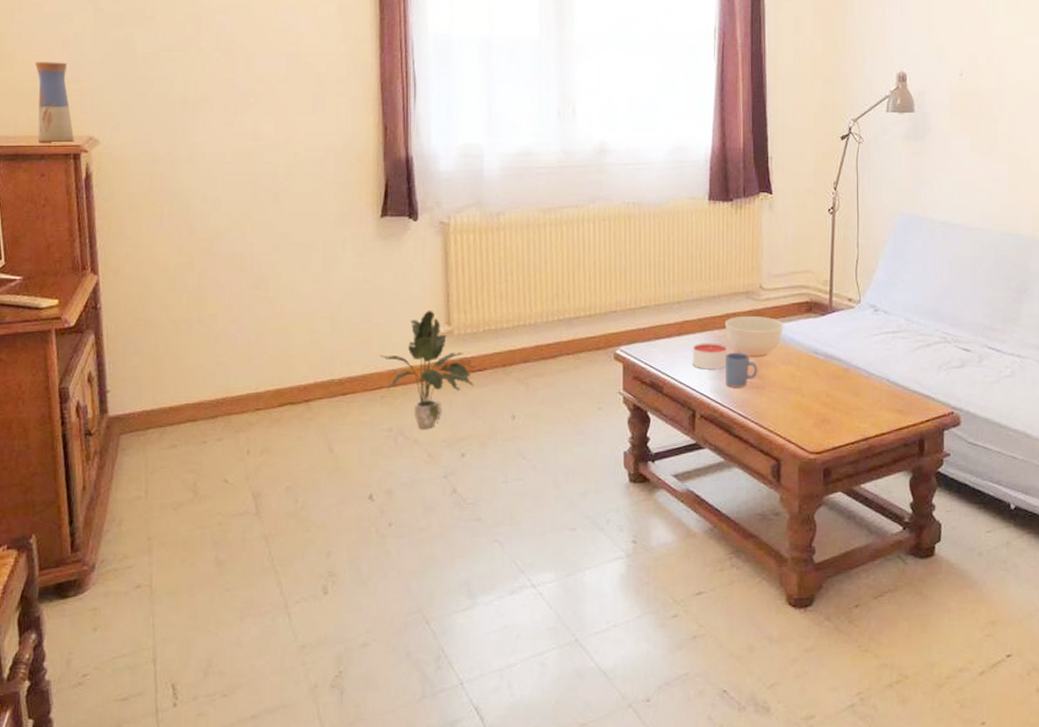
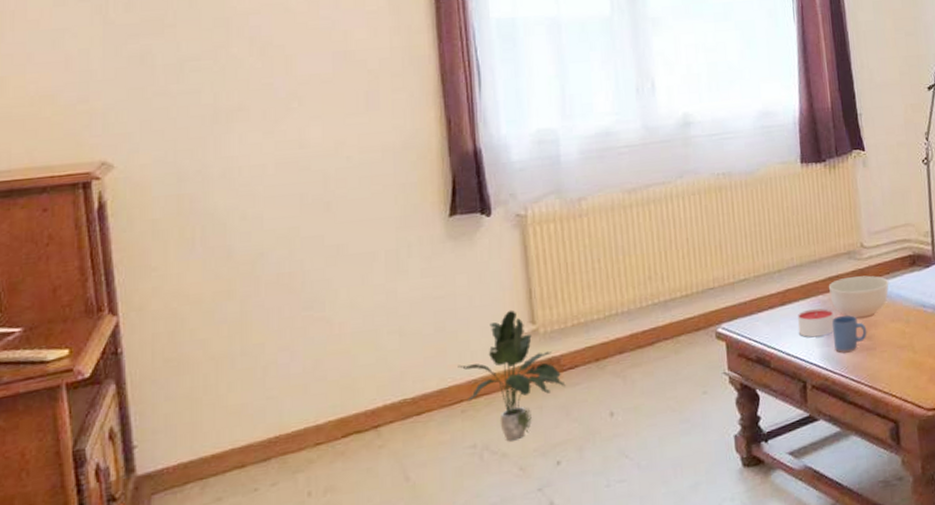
vase: present [35,62,75,144] -> none [32,82,84,176]

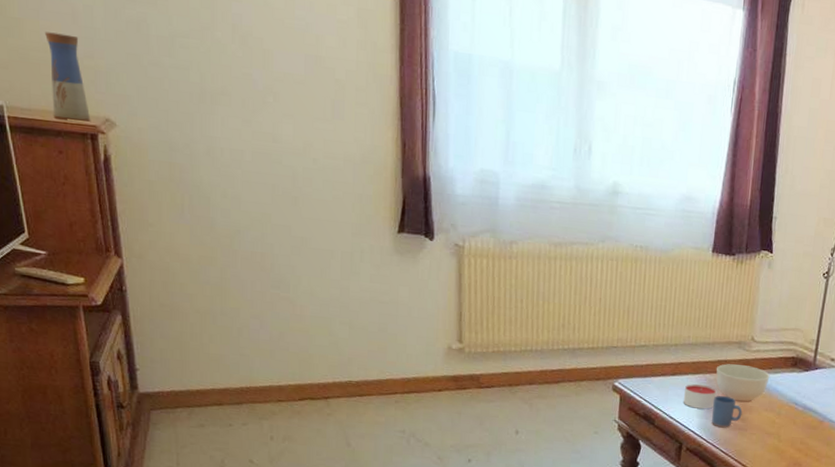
vase: none [32,82,84,176] -> present [45,32,91,124]
potted plant: present [458,310,566,441] -> none [395,326,482,435]

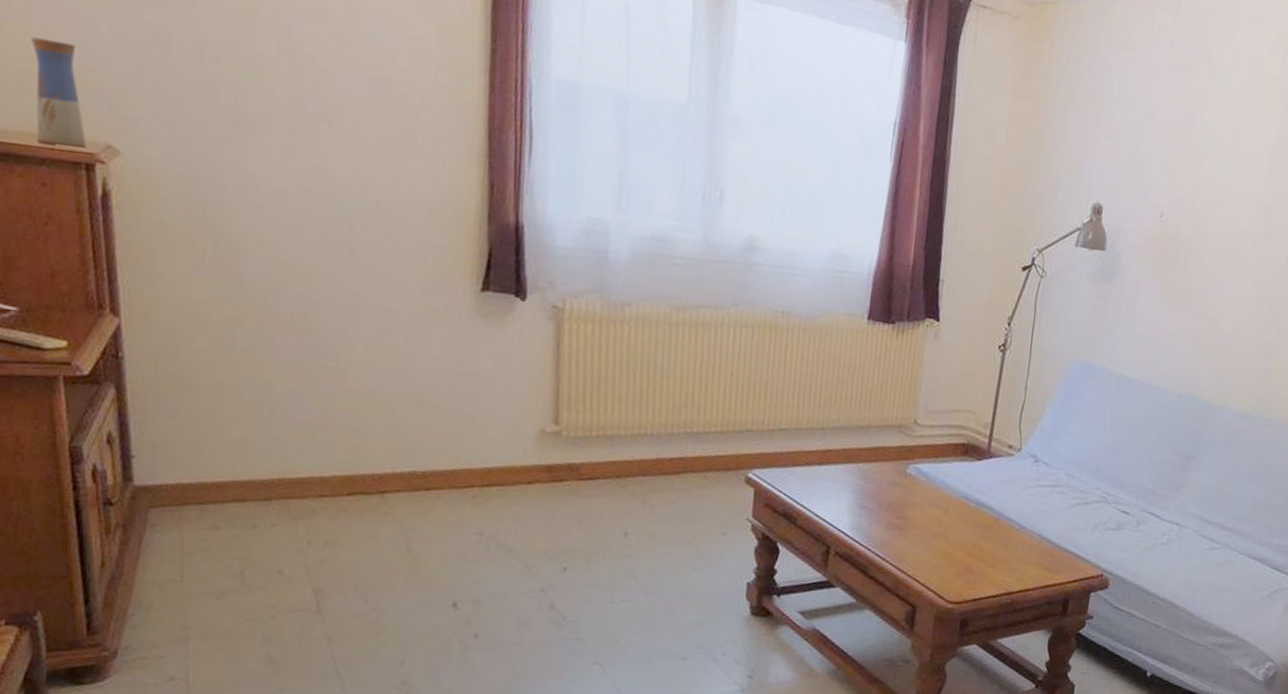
candle: present [683,384,717,410] -> none [831,475,873,506]
mug: present [712,395,743,427] -> none [866,488,903,527]
bowl: present [716,363,770,403] -> none [871,451,936,498]

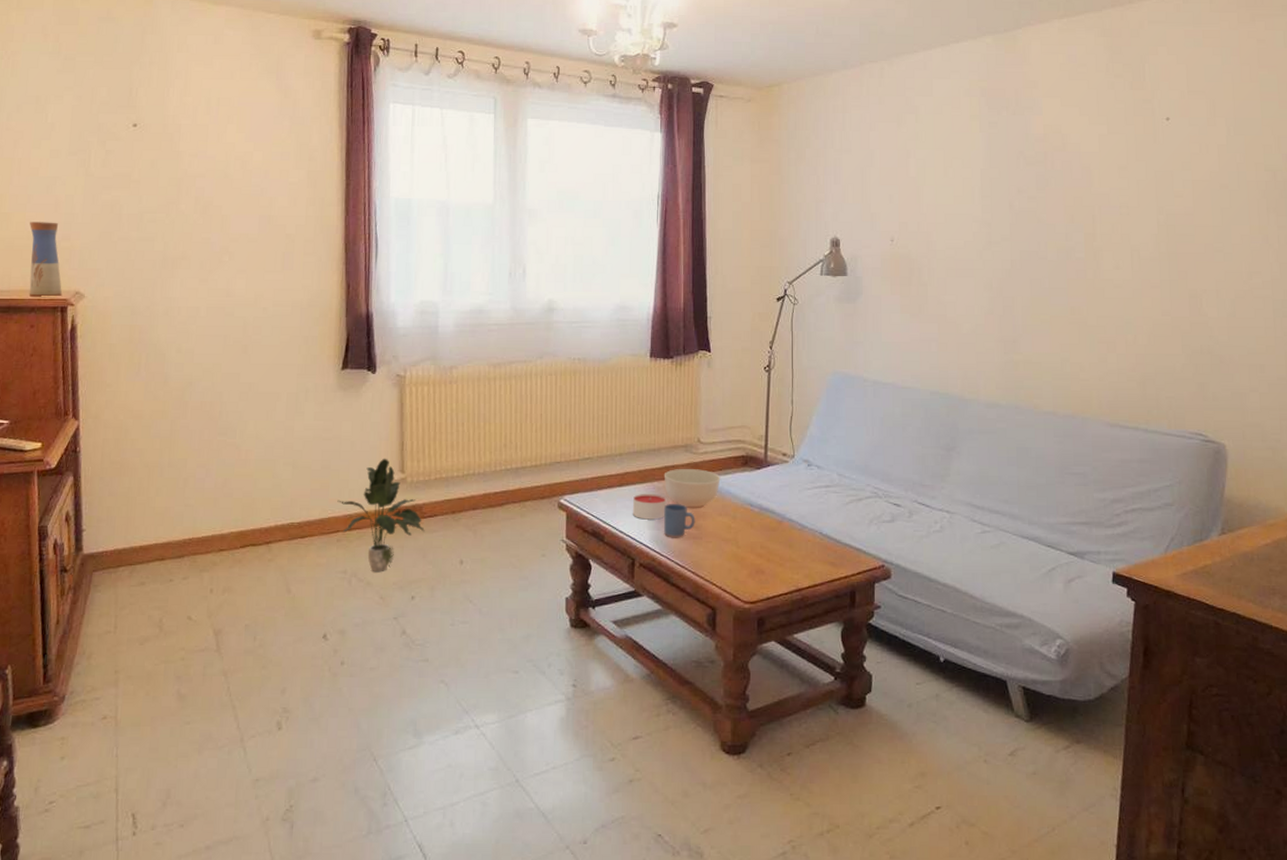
potted plant: none [473,405,583,538] -> present [337,458,425,572]
candle: none [831,475,873,506] -> present [632,494,667,520]
mug: none [866,488,903,527] -> present [663,503,695,537]
bowl: none [871,451,936,498] -> present [663,469,721,509]

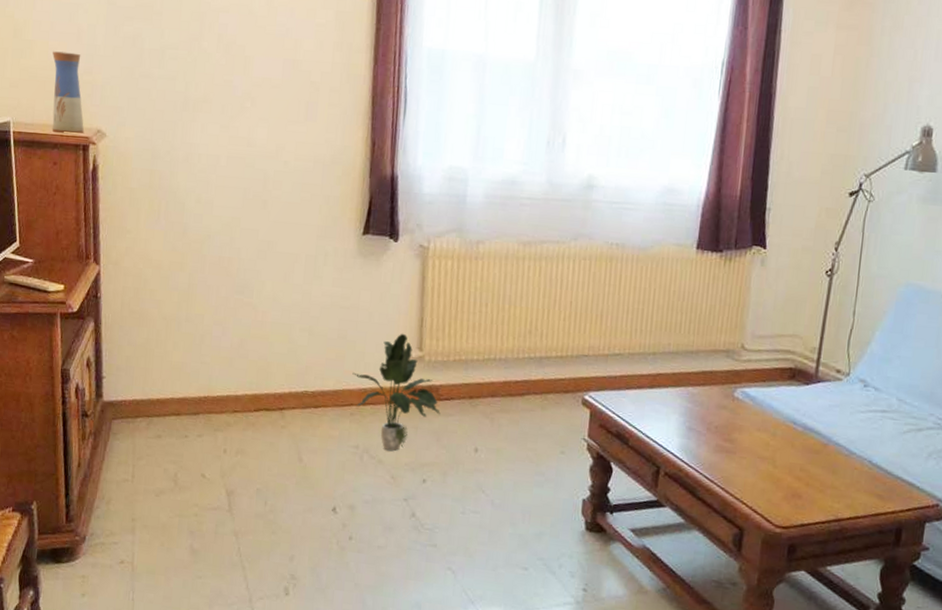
candle: present [632,494,667,520] -> none [661,398,701,428]
bowl: present [663,469,721,509] -> none [699,375,763,421]
mug: present [663,503,695,537] -> none [694,411,731,449]

